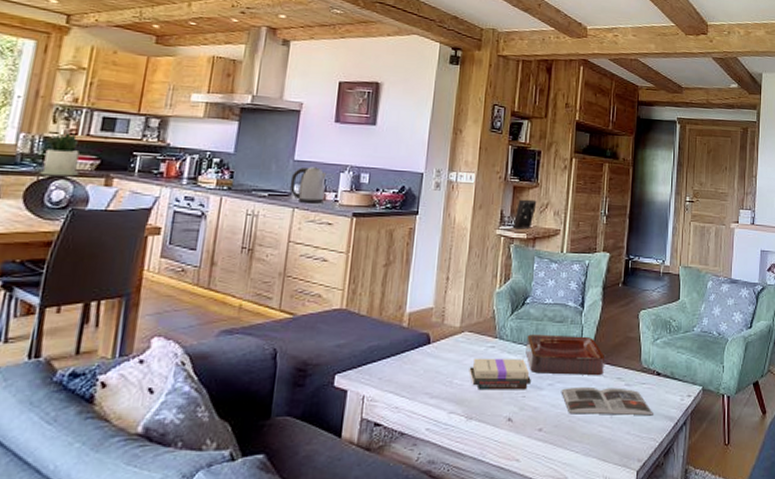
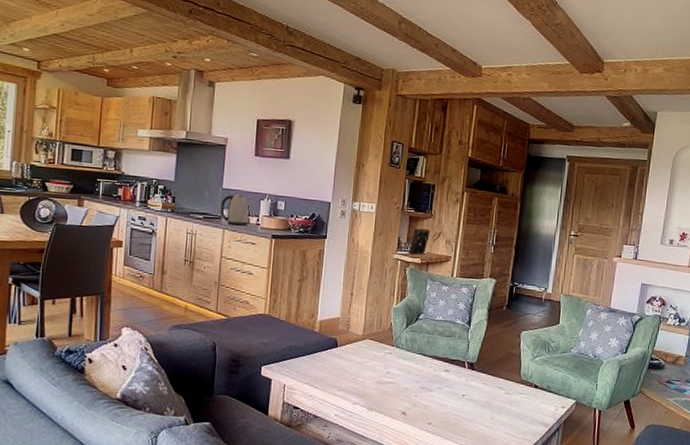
planter: present [39,131,80,177] -> none [30,161,59,198]
books: present [469,358,531,391] -> none [370,361,423,391]
decorative tray: present [526,334,604,375] -> none [418,345,488,383]
magazine: present [561,386,653,416] -> none [448,391,530,421]

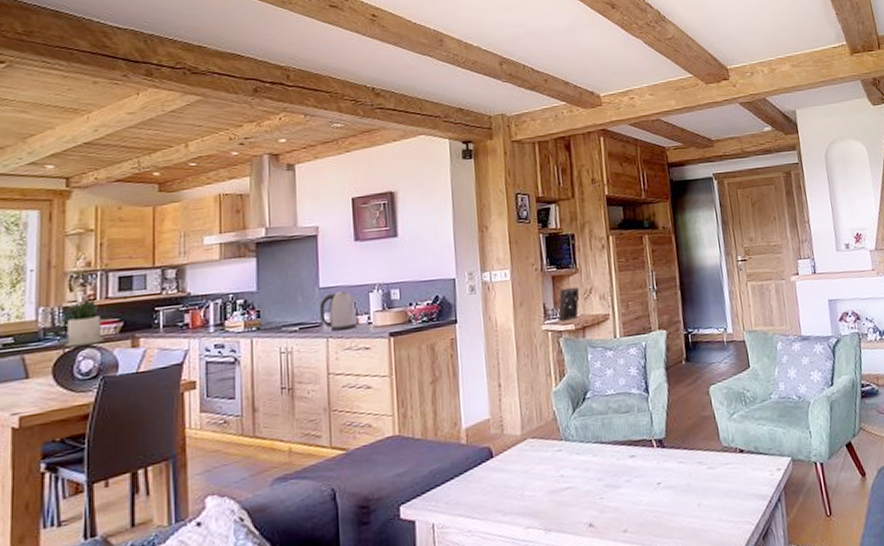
planter: none [30,161,59,198] -> present [65,298,104,348]

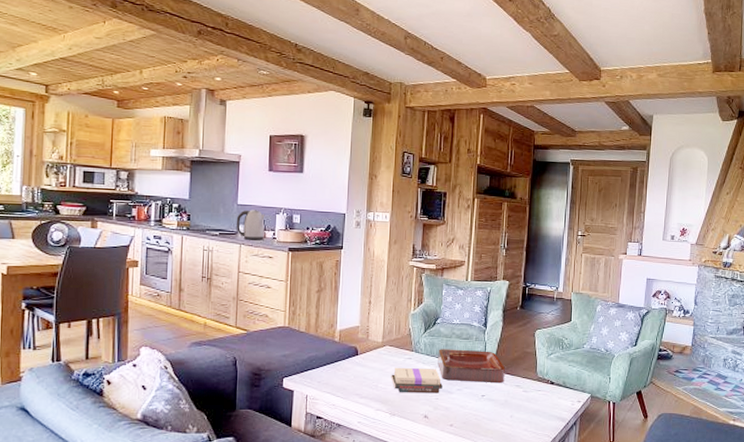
planter: present [65,298,104,348] -> none [41,184,71,221]
books: none [538,458,607,499] -> present [391,367,443,394]
picture frame: present [558,287,580,321] -> none [424,235,444,261]
decorative tray: none [593,423,682,472] -> present [437,349,505,383]

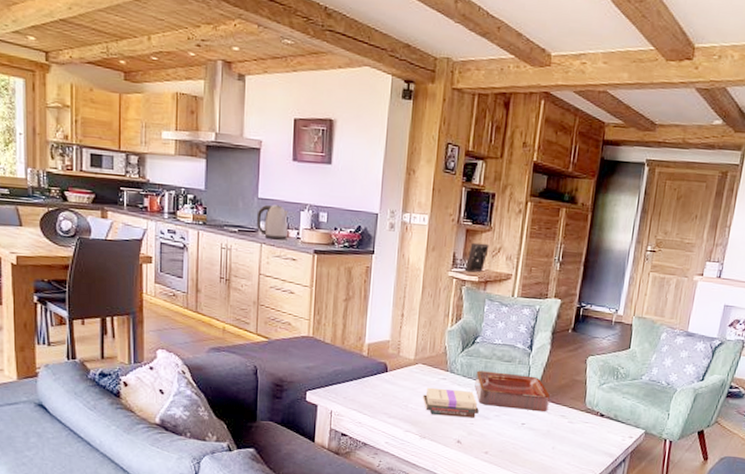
picture frame: none [424,235,444,261] -> present [465,242,489,272]

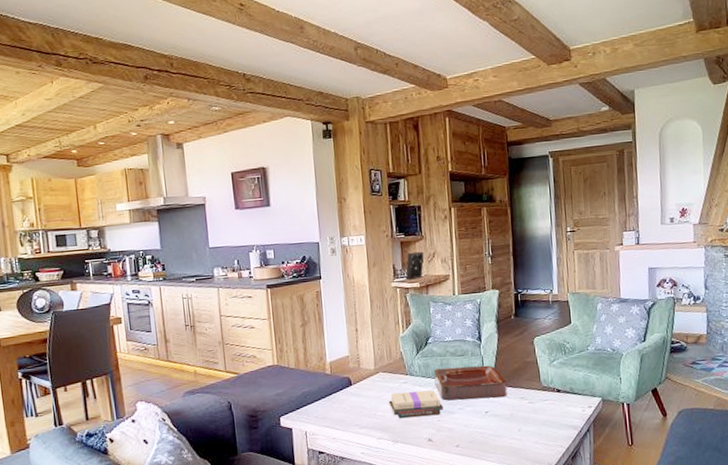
kettle: present [256,205,289,240] -> none [210,250,241,283]

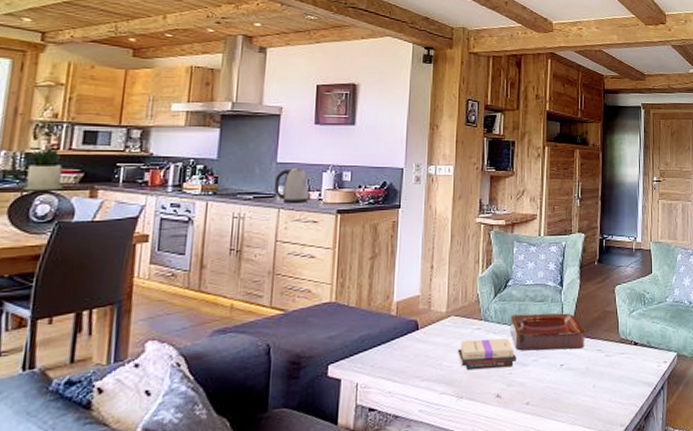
planter: none [19,251,51,289] -> present [23,147,63,191]
kettle: none [210,250,241,283] -> present [274,168,310,203]
picture frame: present [406,251,424,280] -> none [492,188,513,216]

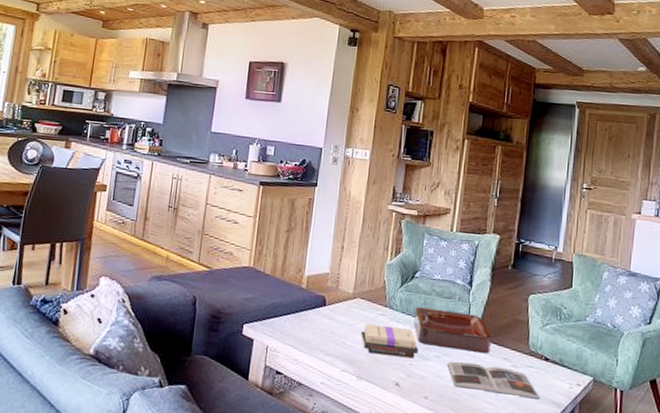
planter: present [23,147,63,191] -> none [19,102,47,140]
kettle: present [274,168,310,203] -> none [207,138,238,172]
magazine: none [545,359,633,386] -> present [447,361,540,400]

